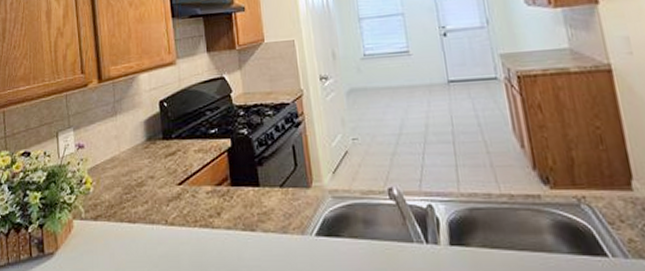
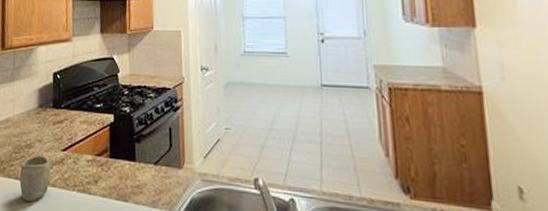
cup: none [134,192,168,246] -> present [19,155,50,202]

